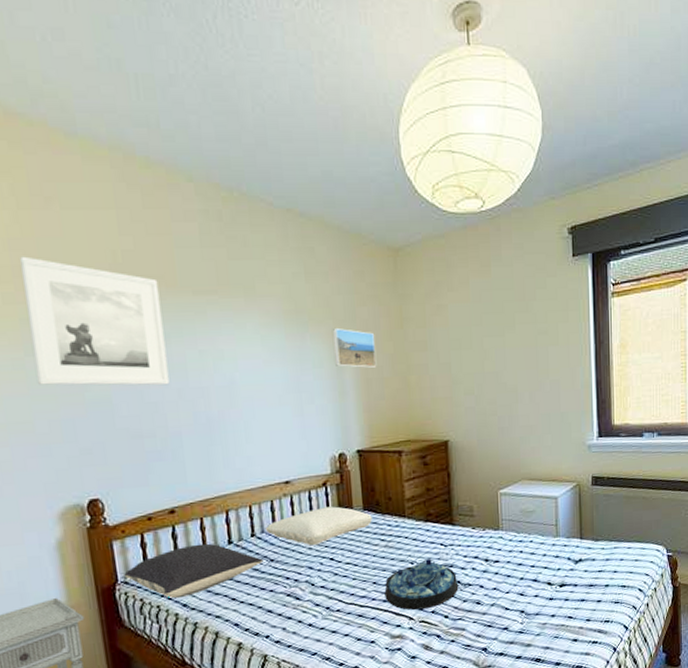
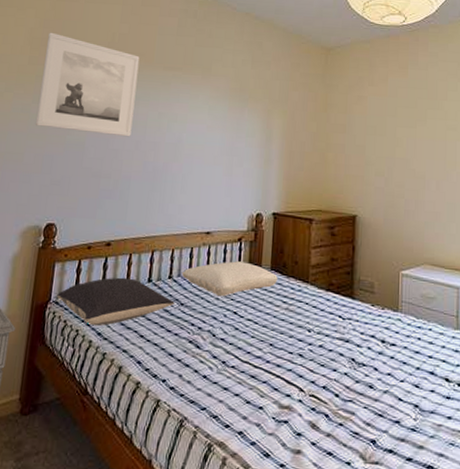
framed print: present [332,327,377,368] -> none [265,106,302,142]
serving tray: present [384,559,459,610] -> none [279,329,353,382]

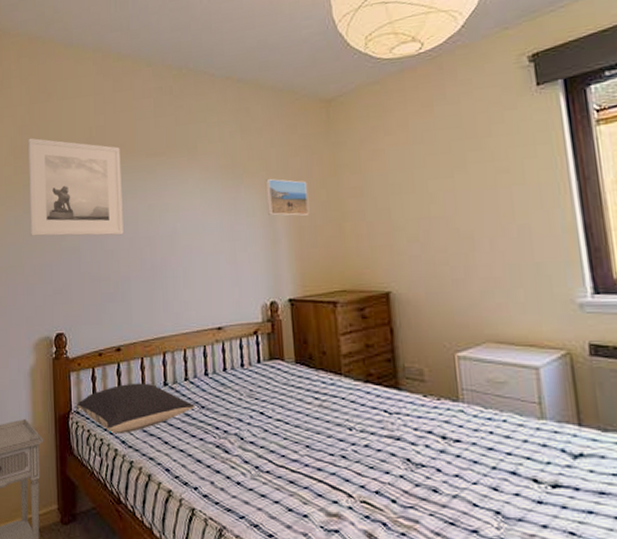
pillow: present [181,261,278,297] -> none [197,357,305,397]
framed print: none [265,106,302,142] -> present [265,178,310,216]

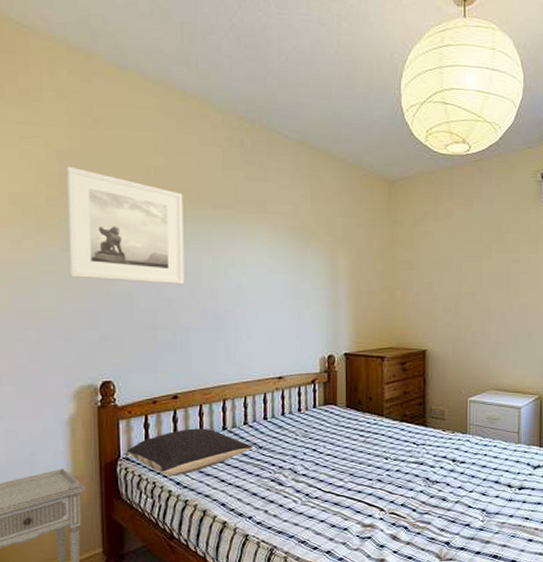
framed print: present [265,178,310,216] -> none [330,245,368,281]

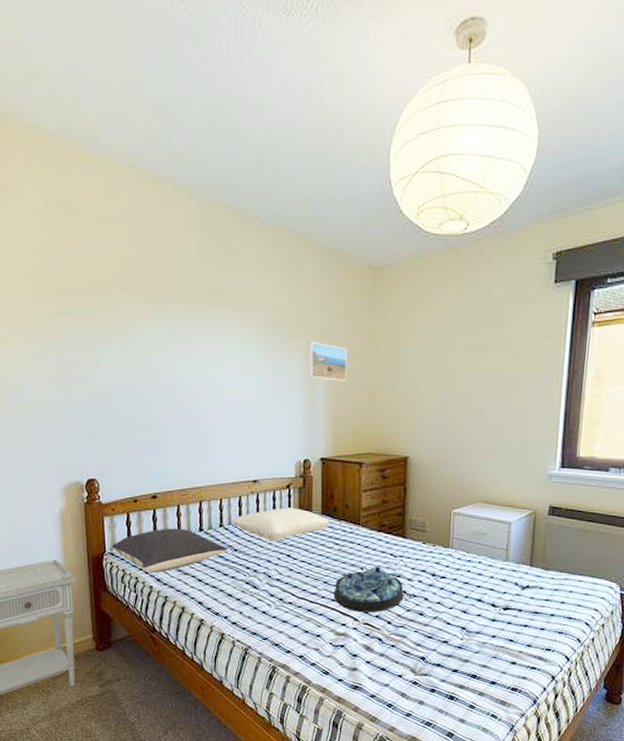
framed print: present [66,166,185,285] -> none [48,262,161,384]
pillow: none [257,402,353,437] -> present [232,507,329,542]
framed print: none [330,245,368,281] -> present [308,341,348,381]
serving tray: none [360,456,427,502] -> present [333,567,404,612]

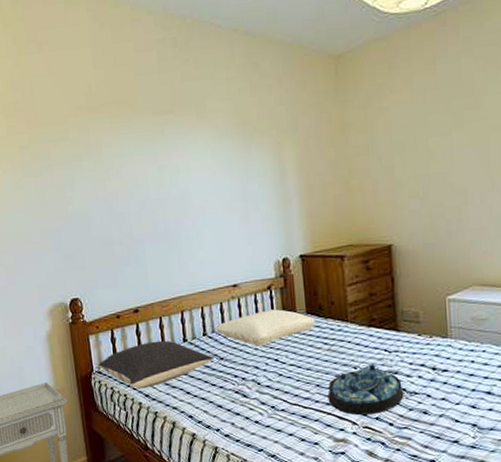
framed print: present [308,341,348,381] -> none [275,137,319,175]

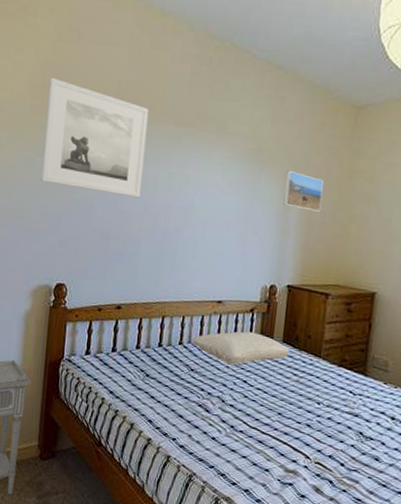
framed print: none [20,94,134,202] -> present [40,77,149,198]
pillow: present [98,340,214,389] -> none [69,340,185,385]
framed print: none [275,137,319,175] -> present [283,170,324,212]
serving tray: present [328,364,404,415] -> none [286,403,361,452]

